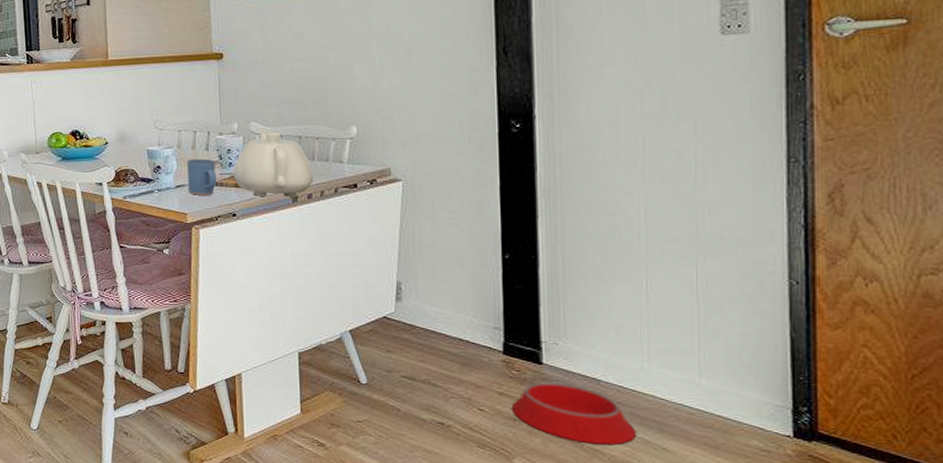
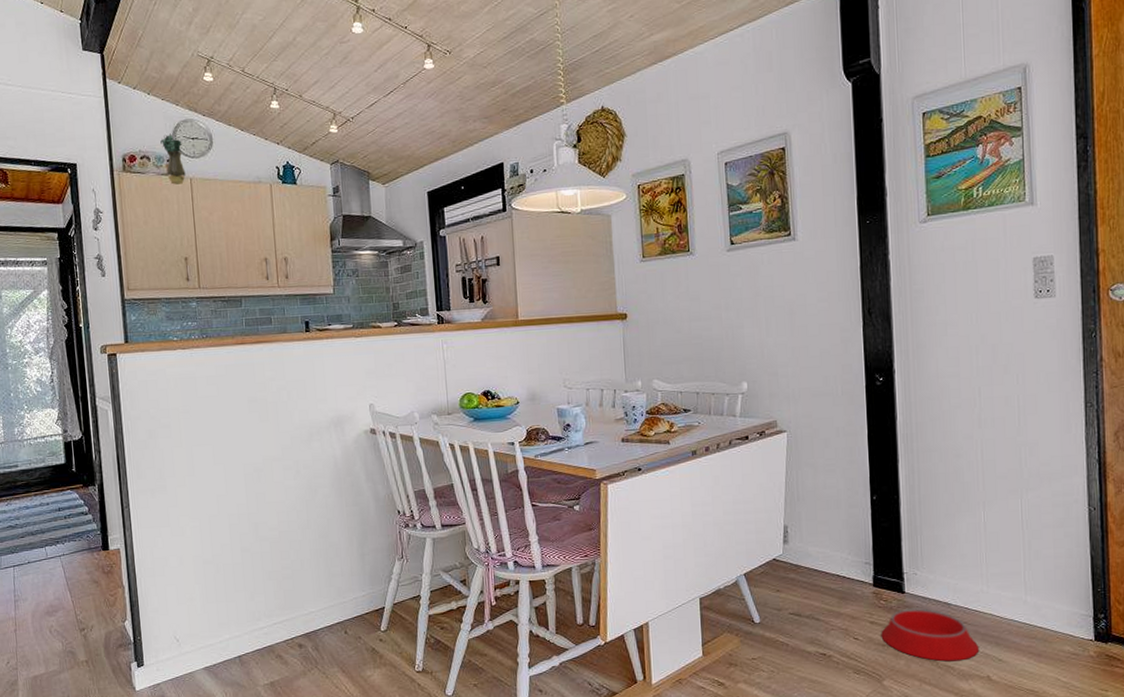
mug: present [187,158,217,195] -> none [595,415,624,452]
teapot: present [232,128,314,197] -> none [637,385,711,451]

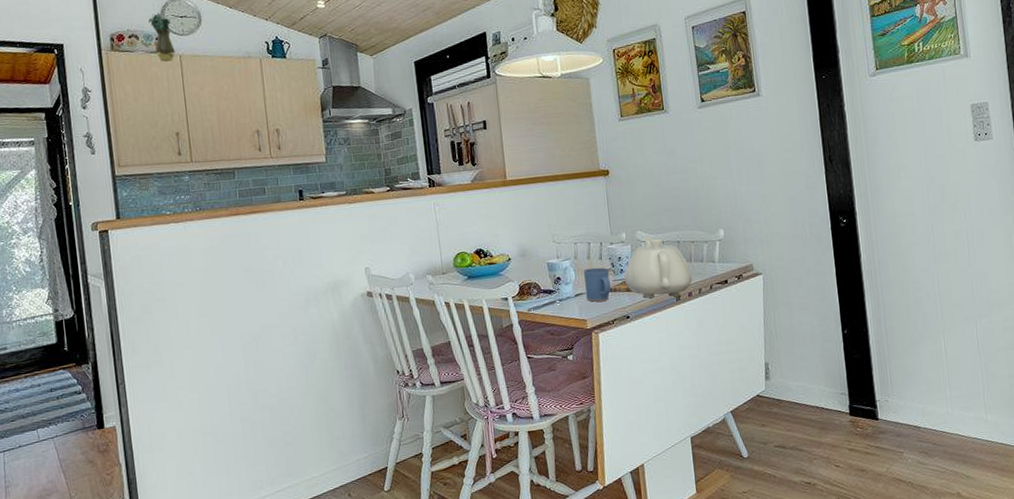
mug: none [595,415,624,452] -> present [584,267,612,302]
teapot: none [637,385,711,451] -> present [624,235,693,298]
pet bowl: present [881,608,980,662] -> none [859,433,949,482]

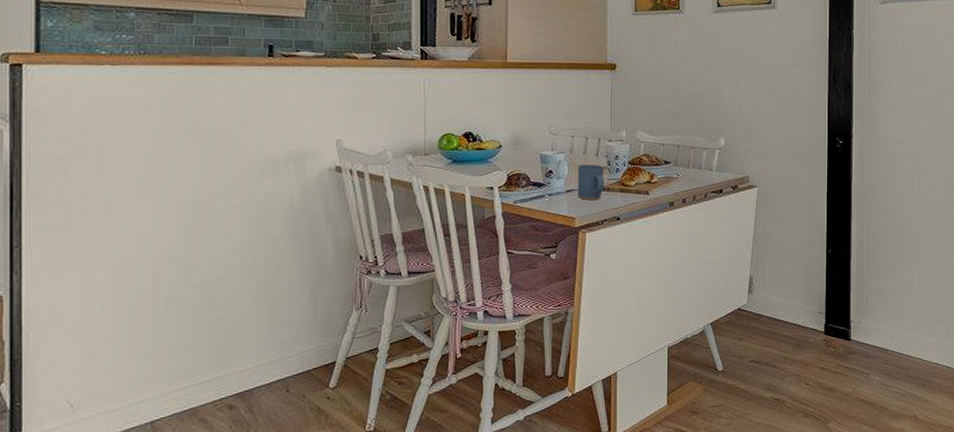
teapot: present [624,235,693,298] -> none [619,136,688,201]

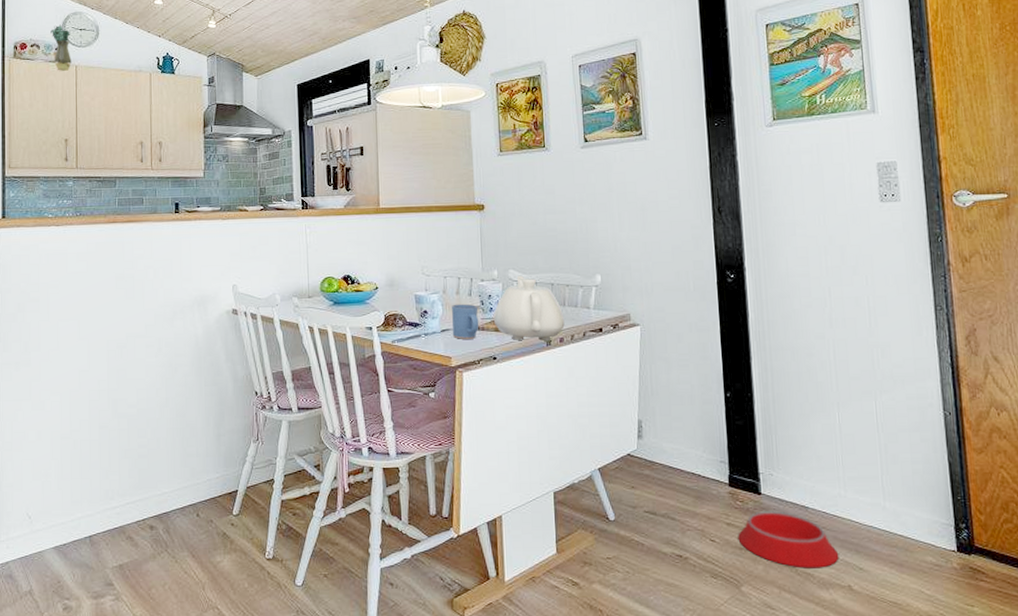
teapot: none [619,136,688,201] -> present [493,275,565,341]
pet bowl: none [828,354,909,403] -> present [738,511,839,568]

